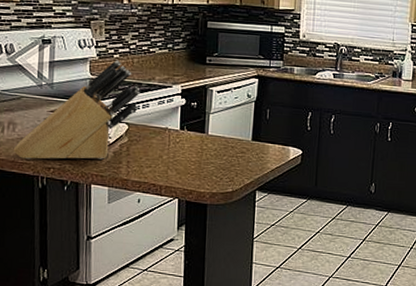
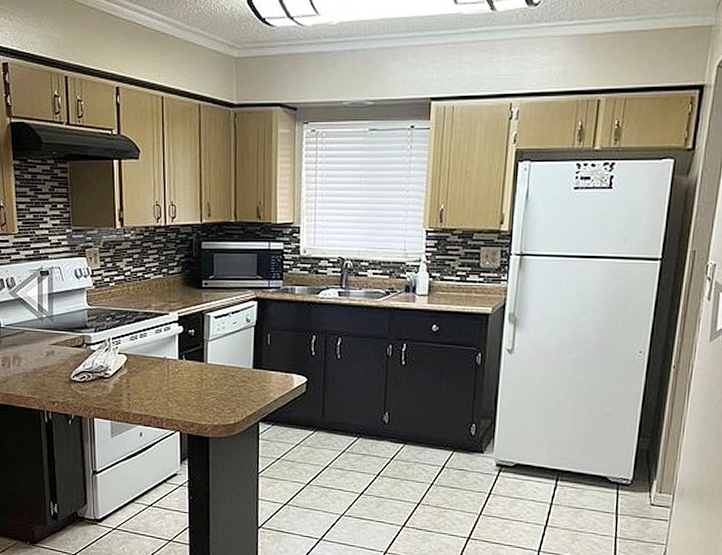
knife block: present [13,60,140,160] -> none [19,288,137,394]

